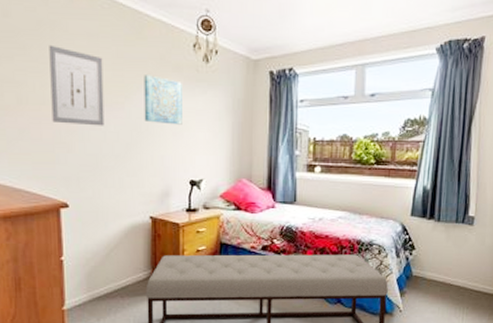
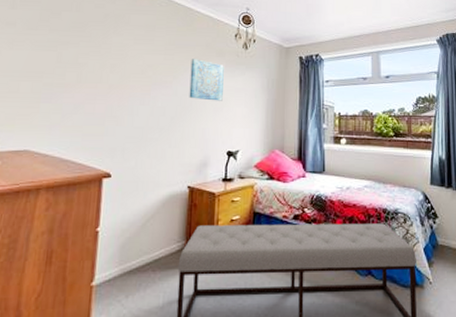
wall art: present [49,44,105,126] -> none [106,33,157,102]

